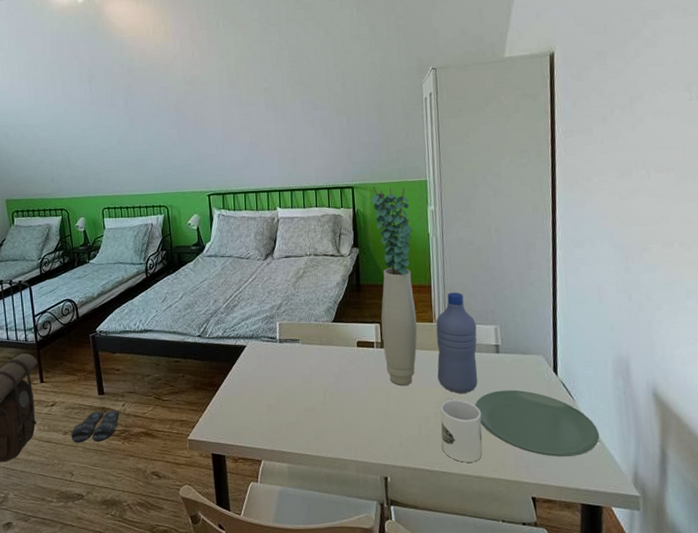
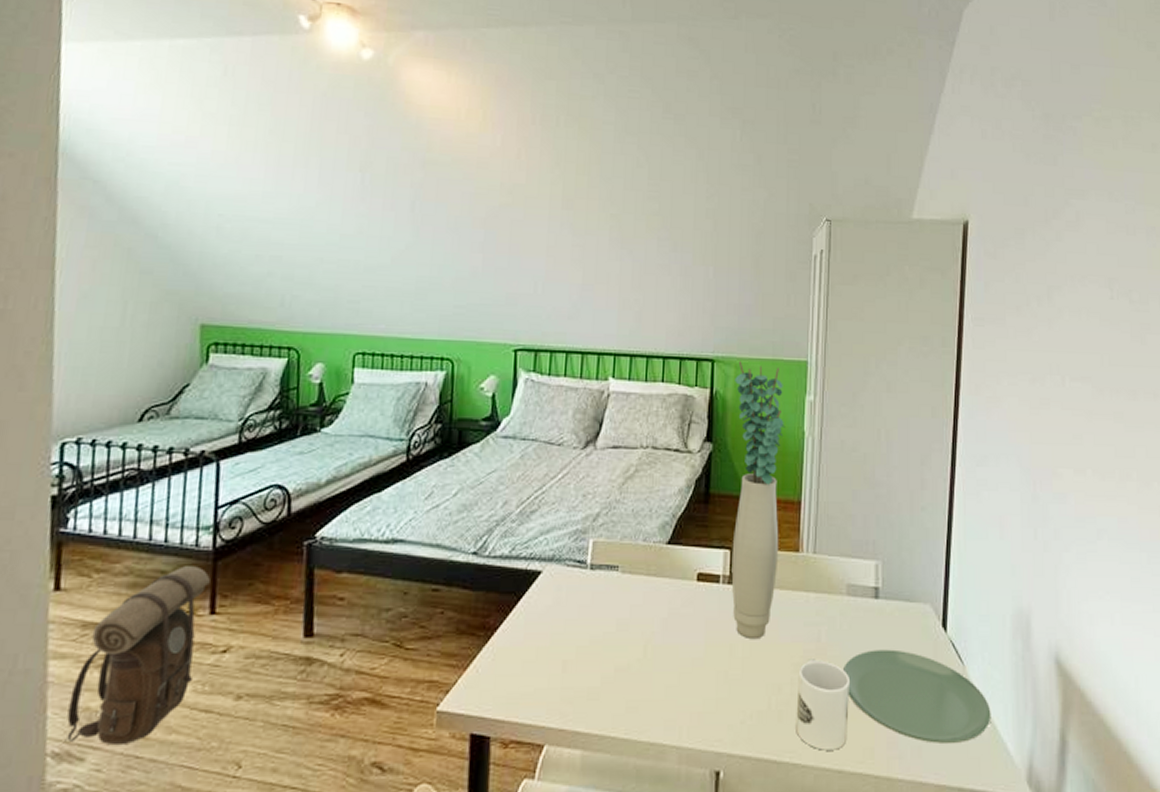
slippers: present [71,410,119,443] -> none [247,662,333,714]
water bottle: present [436,292,478,393] -> none [799,512,853,652]

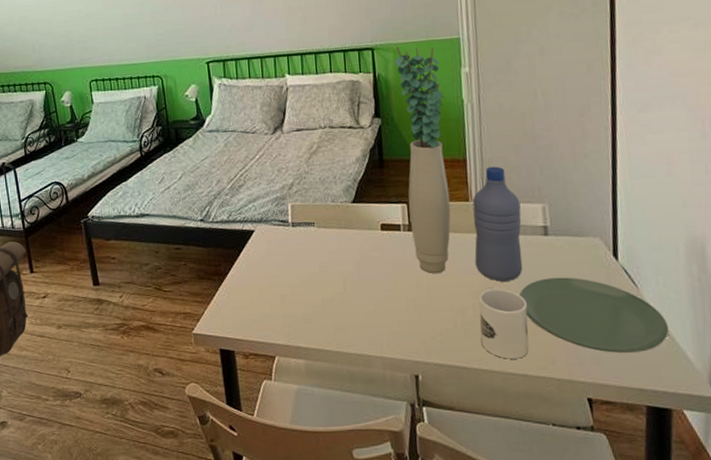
water bottle: none [799,512,853,652] -> present [472,166,523,282]

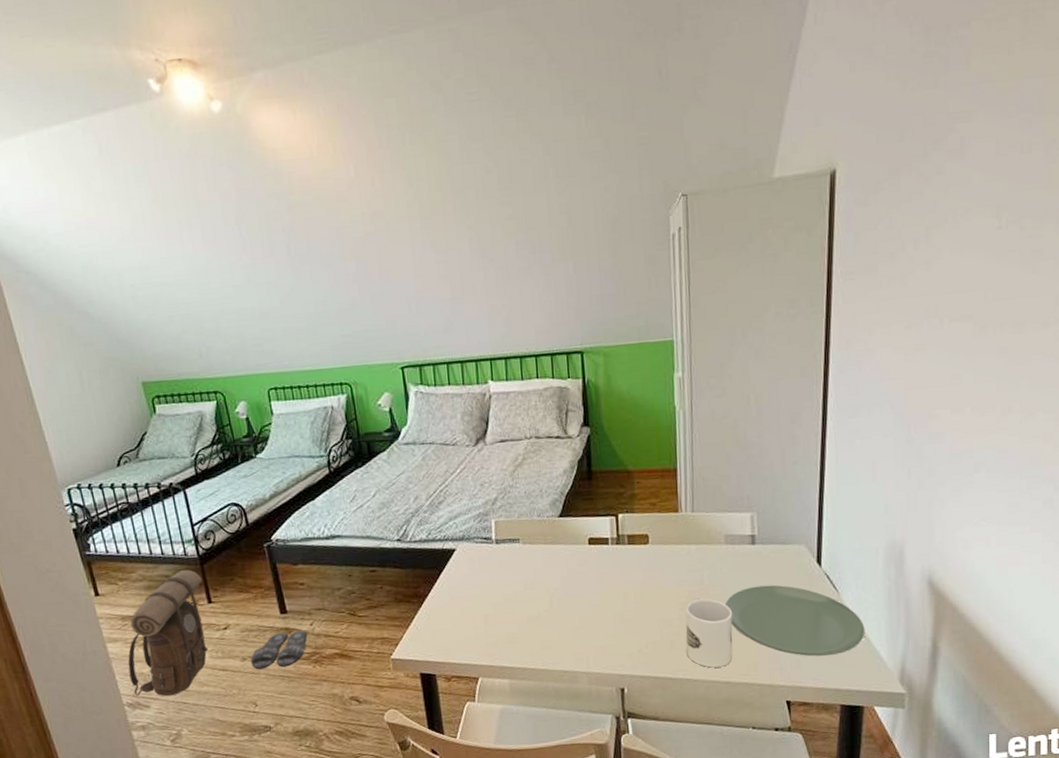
slippers: none [65,302,117,338] -> present [250,630,307,670]
vase: present [394,46,451,273] -> none [604,349,660,587]
water bottle: present [472,166,523,282] -> none [682,475,730,592]

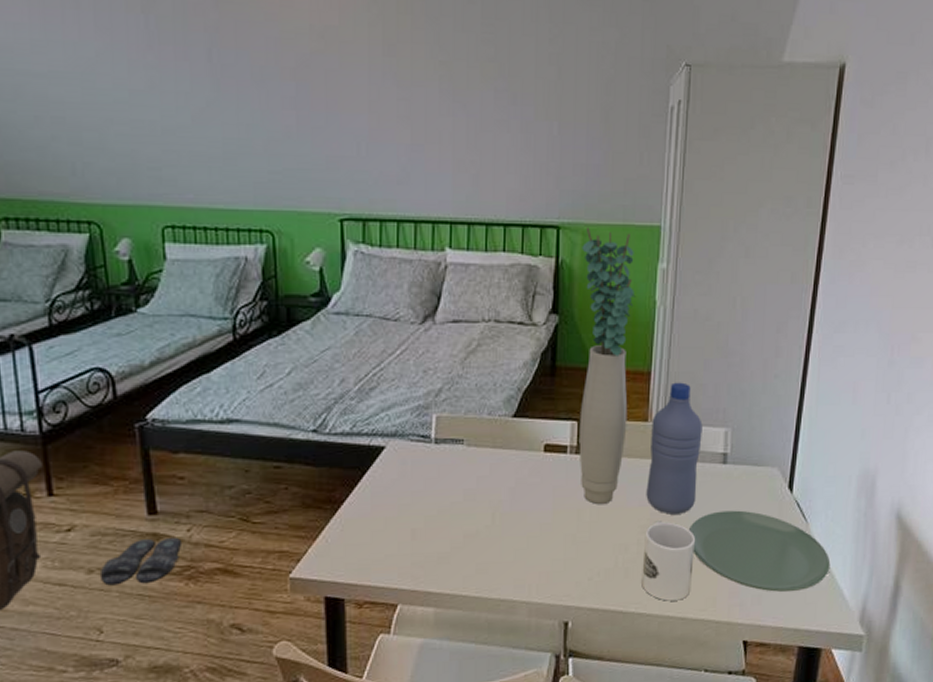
vase: none [604,349,660,587] -> present [579,227,636,504]
water bottle: none [682,475,730,592] -> present [646,382,703,515]

